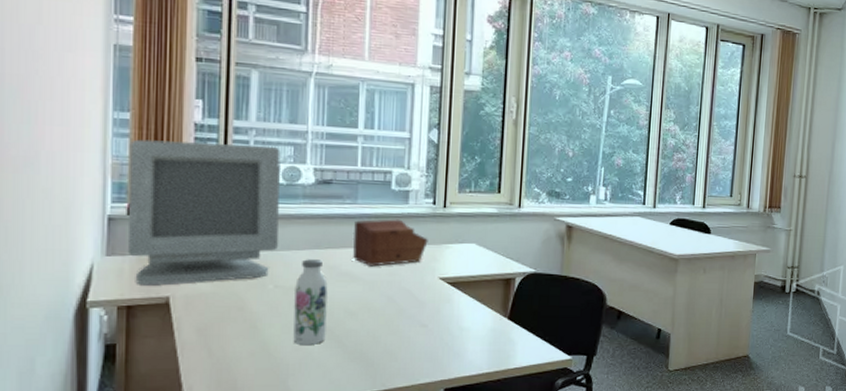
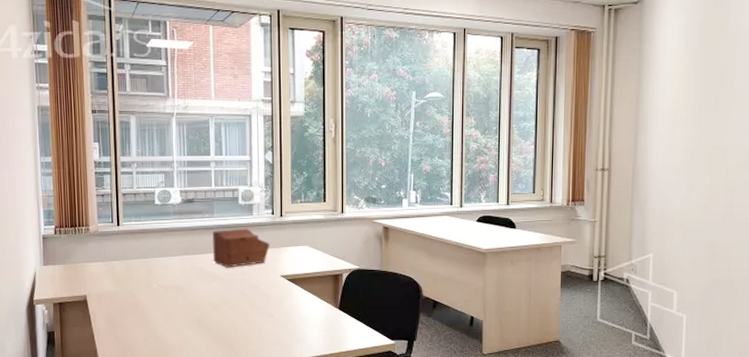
computer monitor: present [127,139,281,286] -> none [52,175,159,287]
water bottle: present [293,259,328,344] -> none [172,263,197,331]

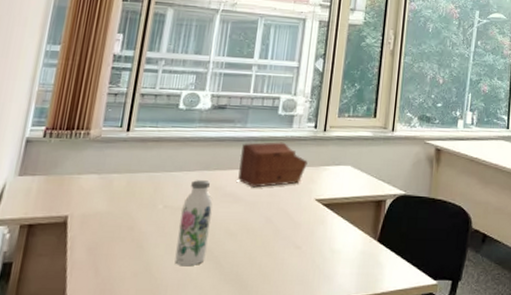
water bottle: none [172,263,197,331] -> present [175,180,213,265]

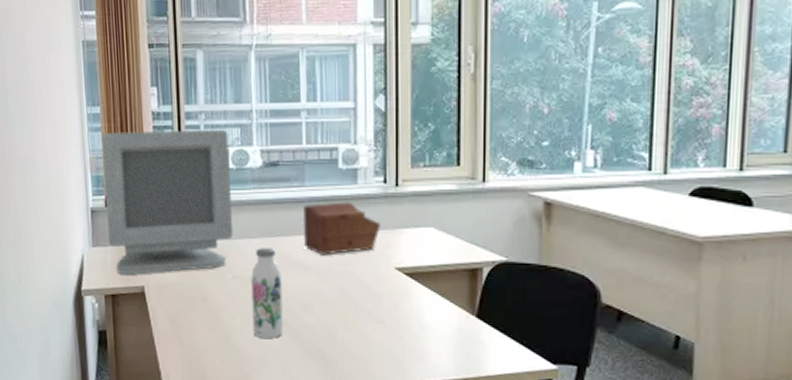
computer monitor: none [37,69,184,205] -> present [101,129,234,275]

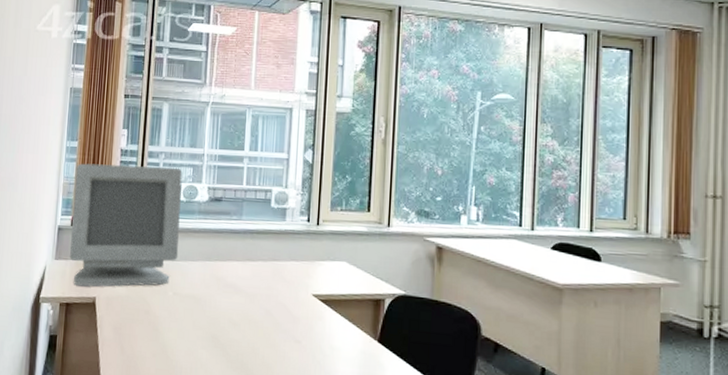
water bottle: present [251,248,283,338] -> none [186,270,216,351]
sewing box: present [302,202,381,255] -> none [237,235,303,280]

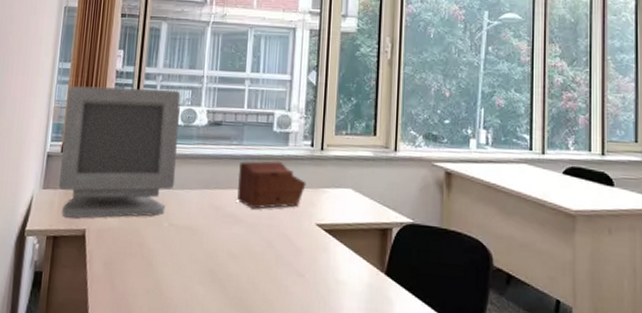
sewing box: none [237,235,303,280] -> present [237,161,306,209]

